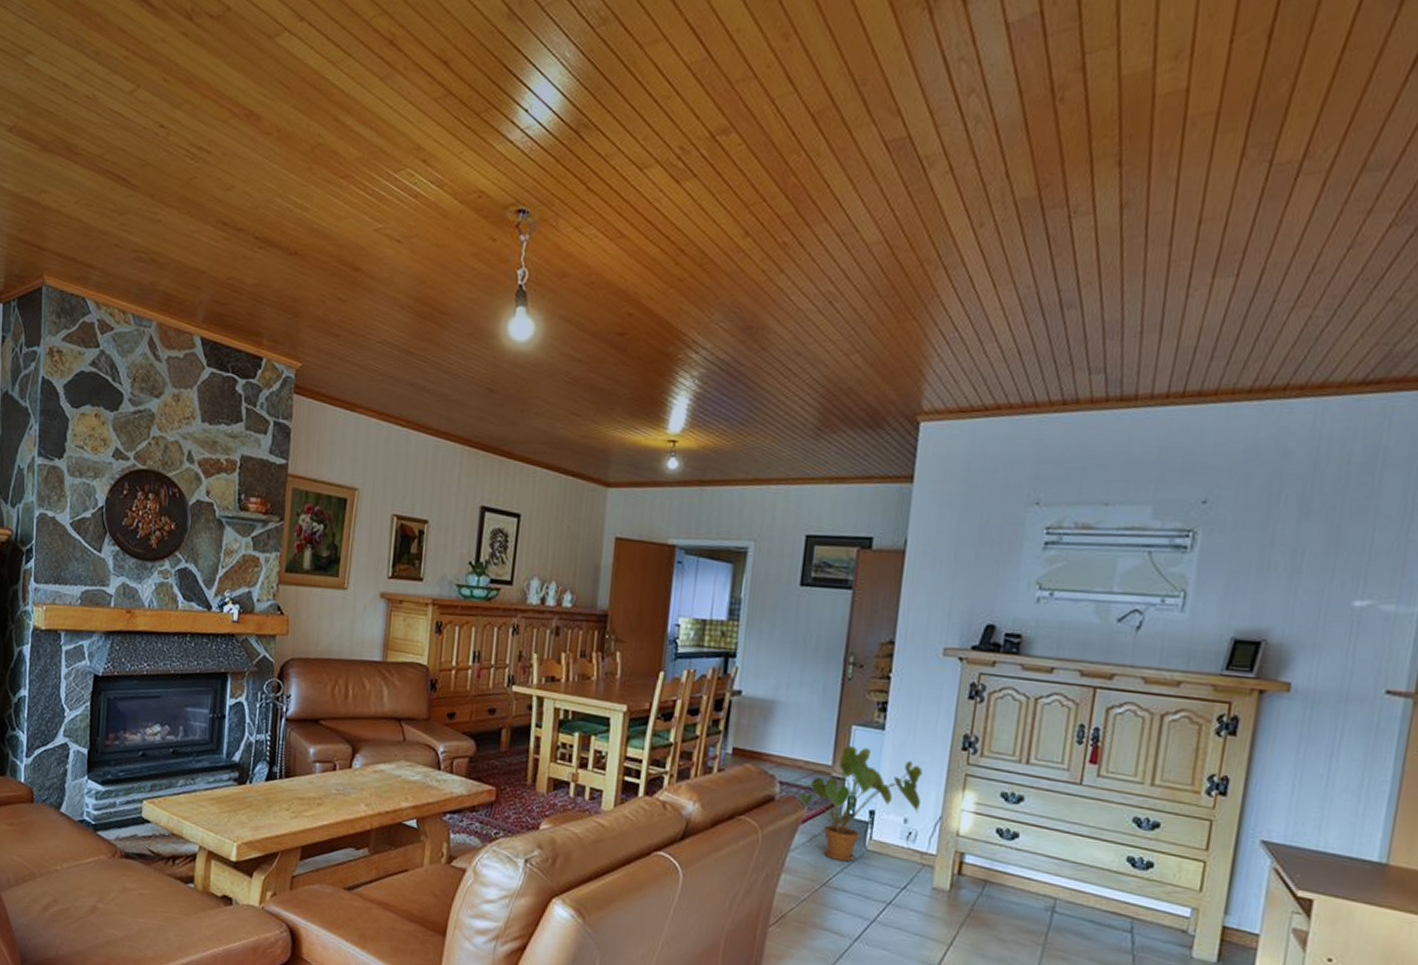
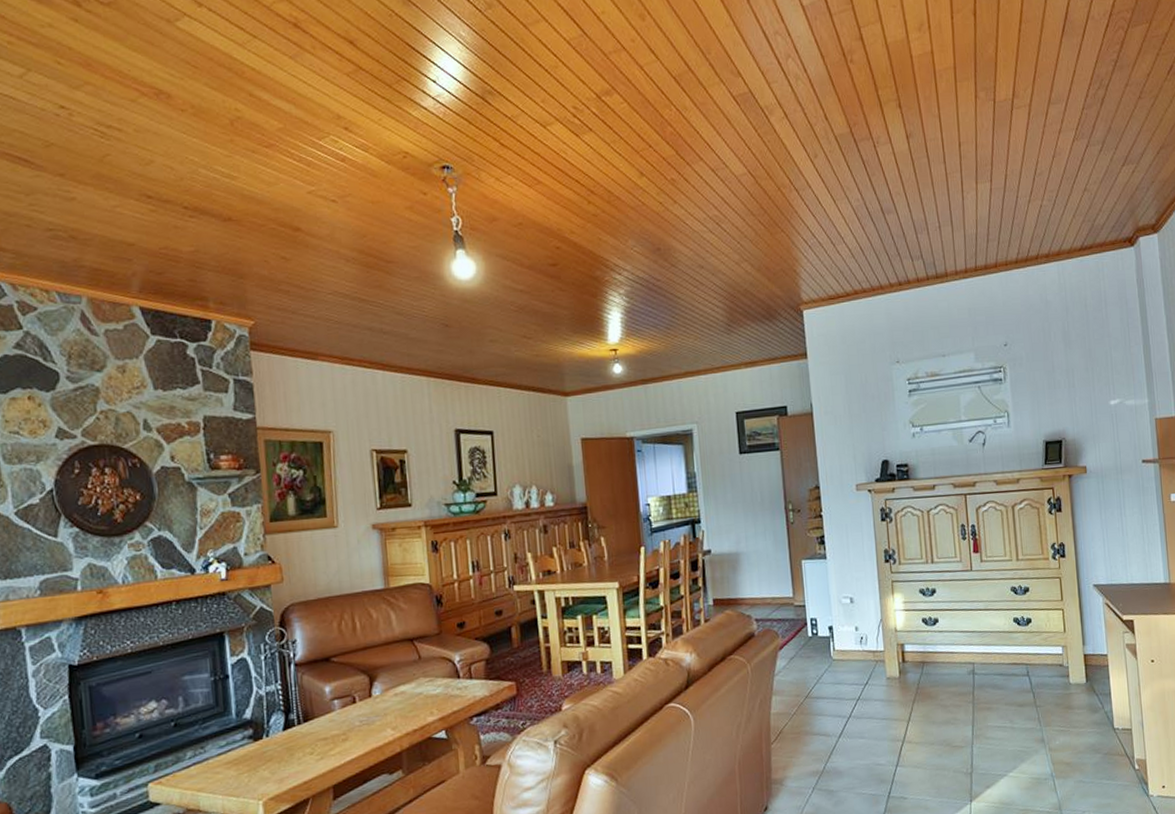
house plant: present [794,746,923,862] -> none [770,576,865,675]

